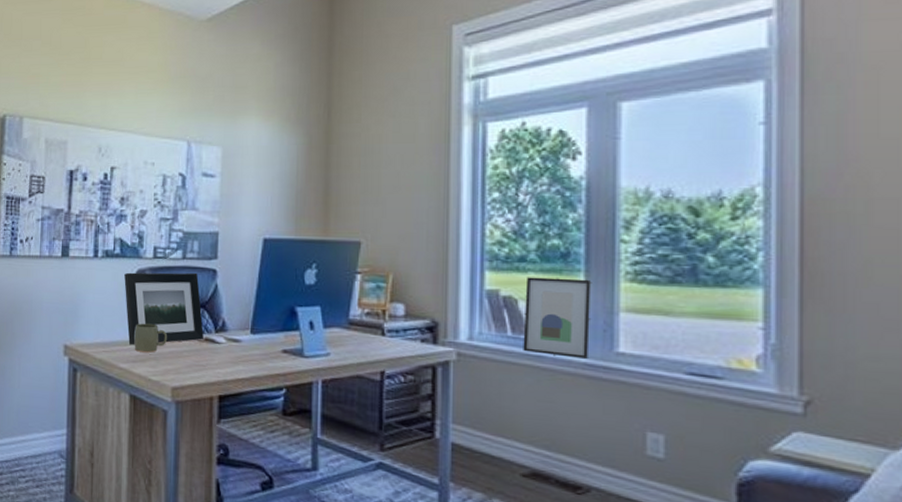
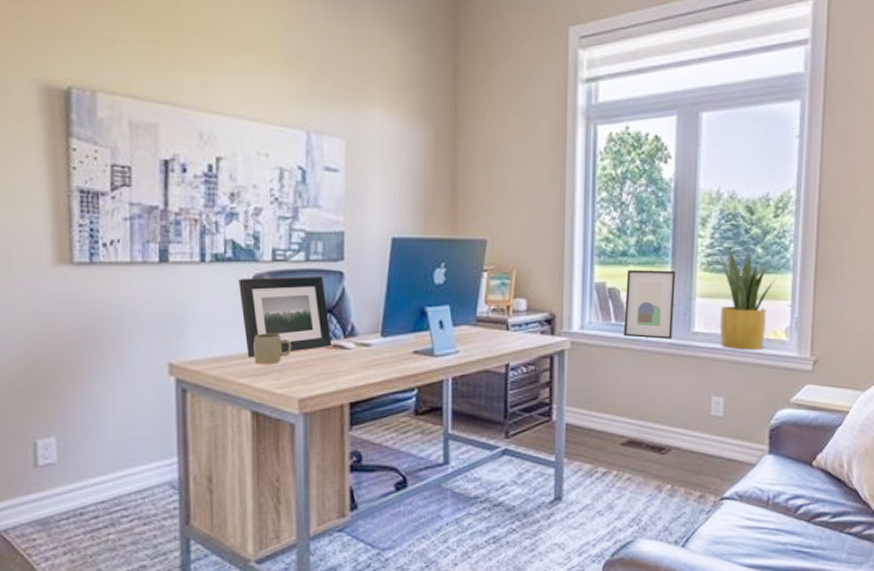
planter: none [652,255,739,382] -> present [719,247,777,351]

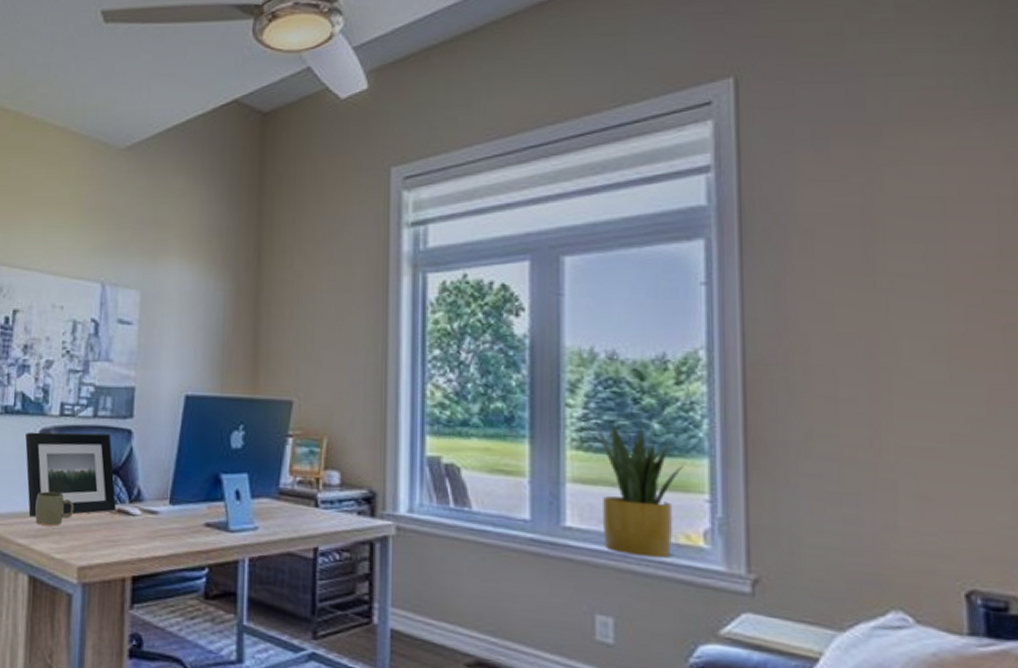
picture frame: present [623,270,677,339] -> none [466,443,537,533]

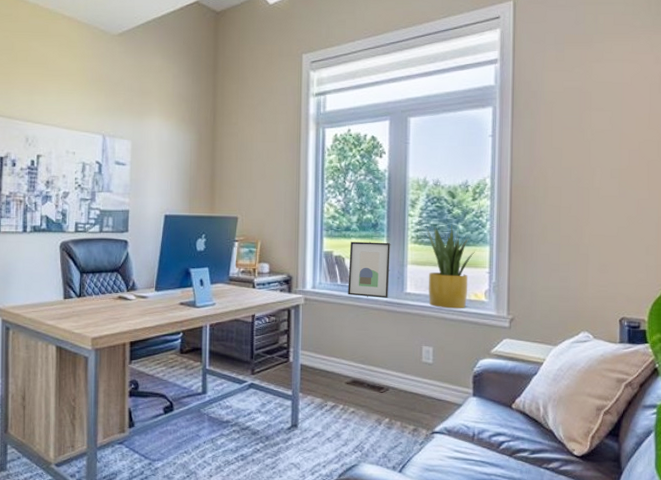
picture frame: present [25,432,116,518] -> none [50,243,117,305]
mug: present [35,491,75,526] -> none [59,286,88,311]
picture frame: none [466,443,537,533] -> present [348,241,391,298]

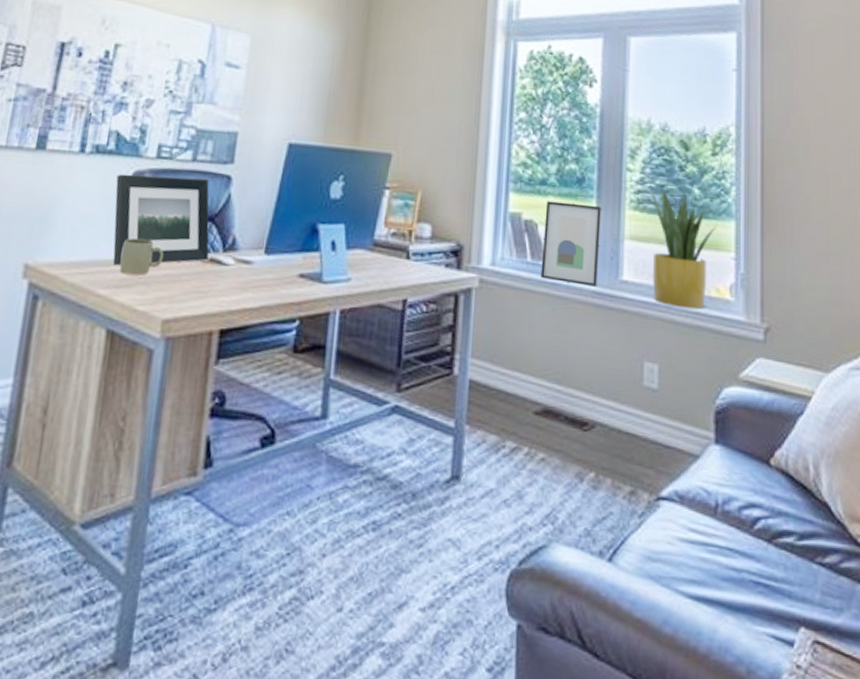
picture frame: none [50,243,117,305] -> present [112,173,210,266]
mug: none [59,286,88,311] -> present [119,237,164,276]

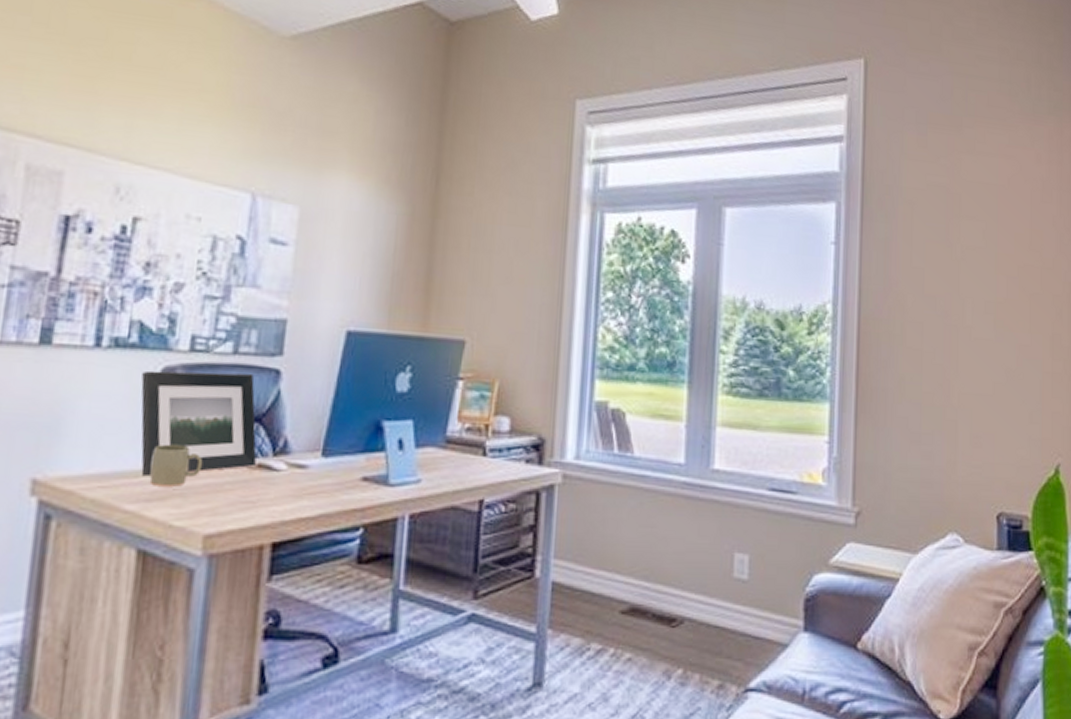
picture frame: present [540,201,602,286] -> none [628,387,694,477]
planter: present [651,186,717,310] -> none [744,368,812,497]

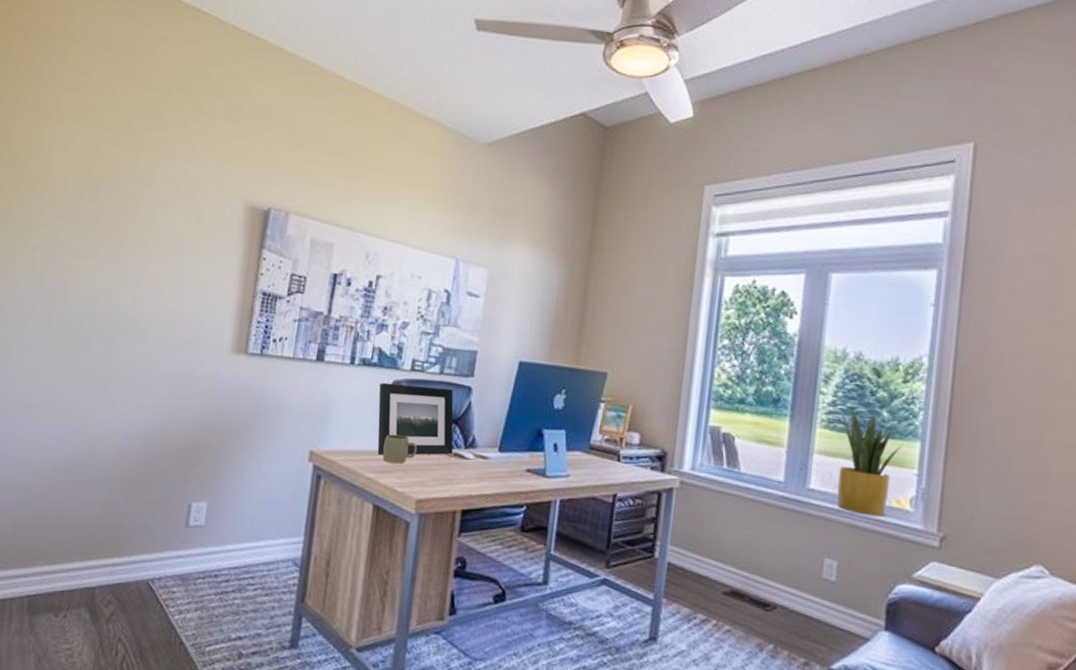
planter: none [744,368,812,497] -> present [836,409,903,518]

